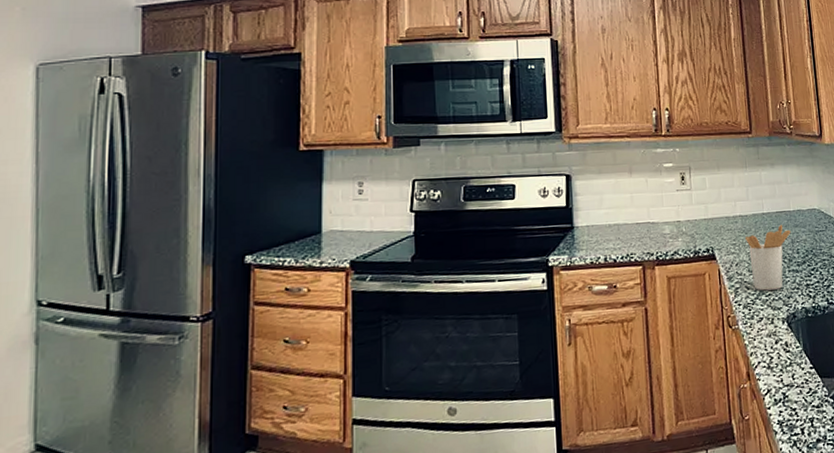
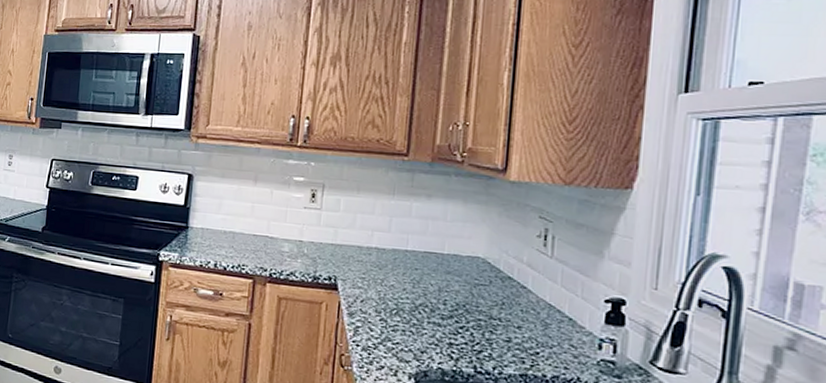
utensil holder: present [746,225,791,291] -> none [378,268,440,340]

